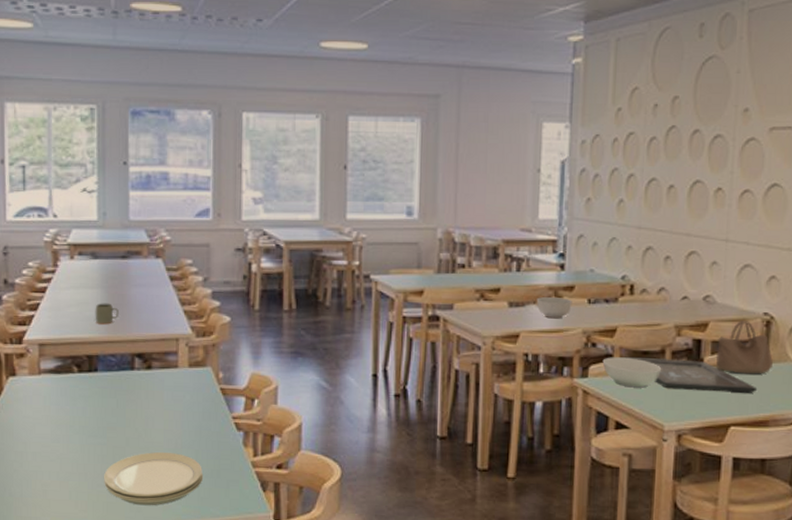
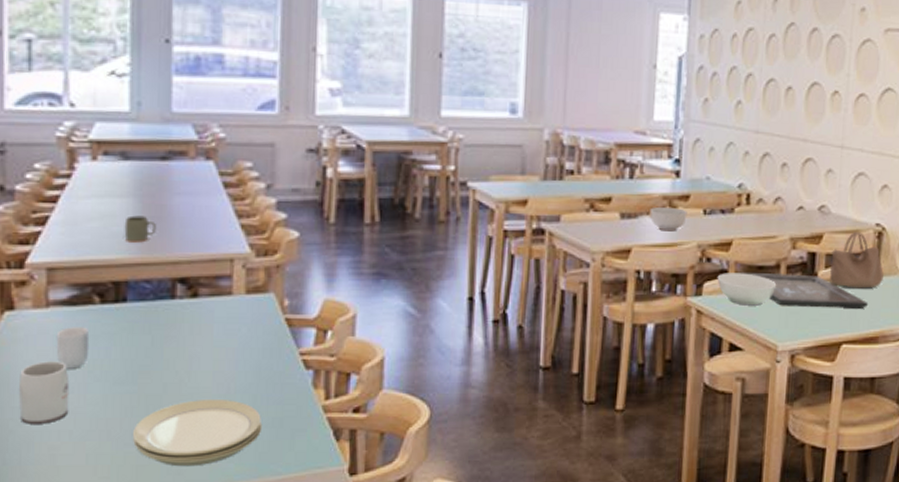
mug: none [19,417,56,466] -> present [18,361,70,424]
cup: none [46,390,71,424] -> present [56,327,90,369]

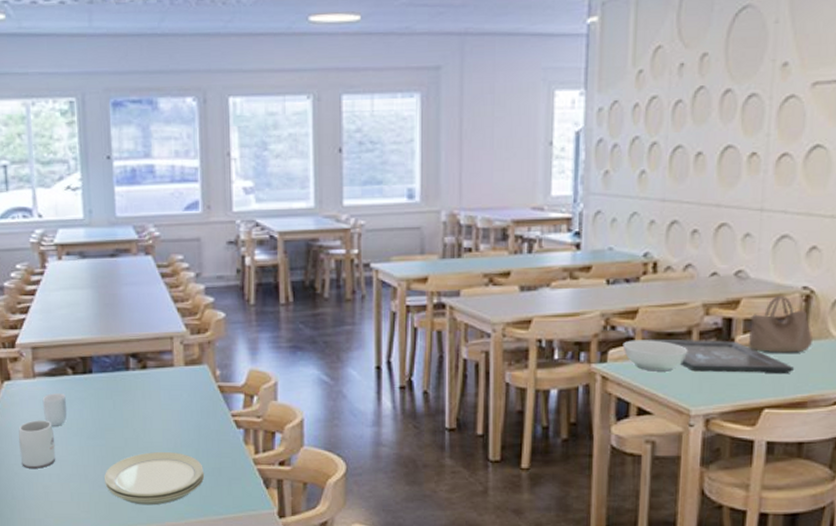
mug: present [124,215,156,243] -> none [86,303,110,325]
bowl: present [649,206,687,232] -> none [550,278,589,302]

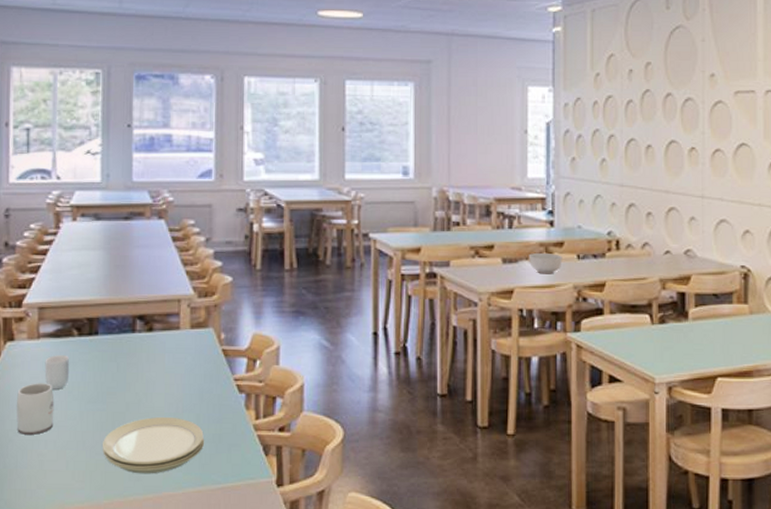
bowl: none [550,278,589,302] -> present [528,252,563,274]
bowl: present [622,340,689,371] -> none [593,311,650,341]
tray: present [647,338,795,373] -> none [614,310,740,344]
handbag: present [749,296,812,353] -> none [700,274,752,326]

